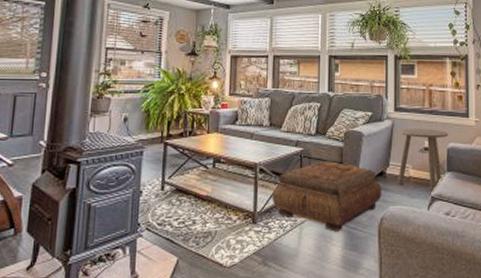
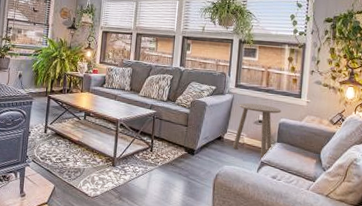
ottoman: present [272,161,382,232] -> none [128,123,219,181]

